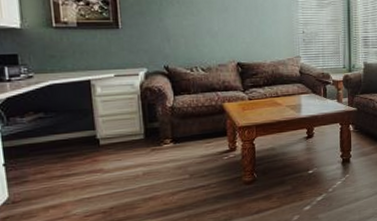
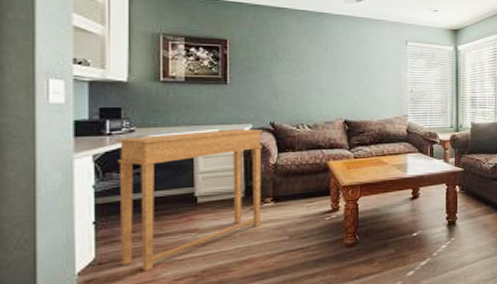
side table: none [18,73,162,209] -> present [118,129,262,272]

